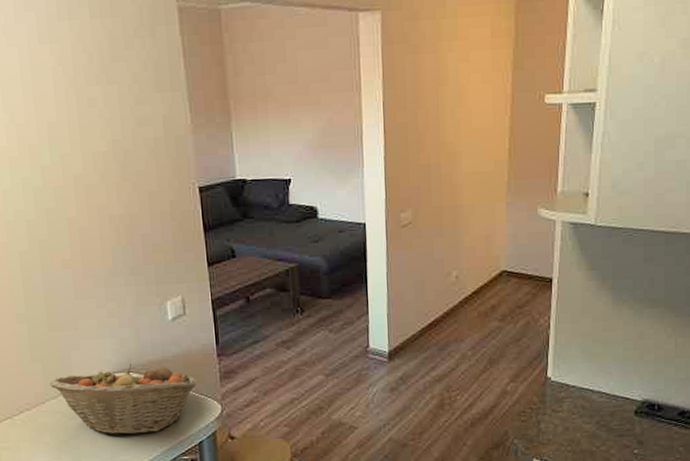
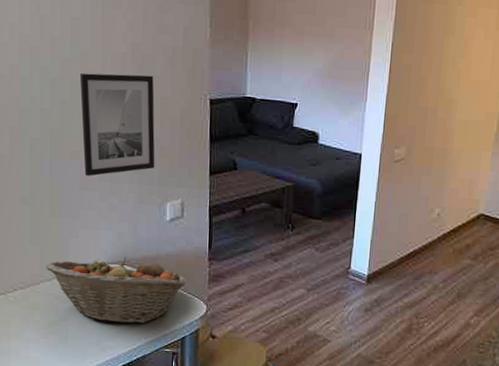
wall art: none [62,170,150,284] -> present [79,73,155,176]

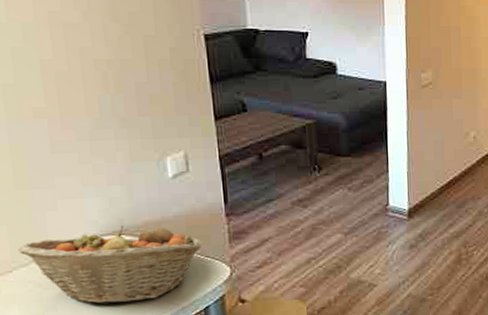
wall art: present [79,73,155,176] -> none [32,11,146,136]

